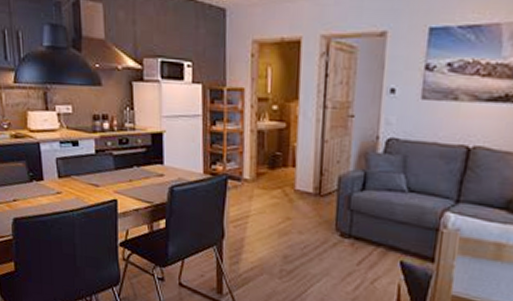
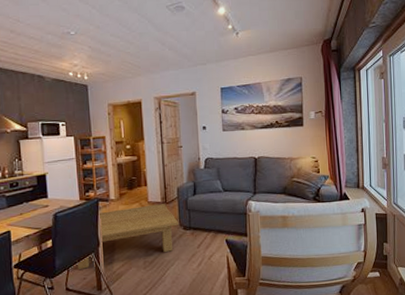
coffee table: none [194,194,335,264] -> present [76,204,179,269]

